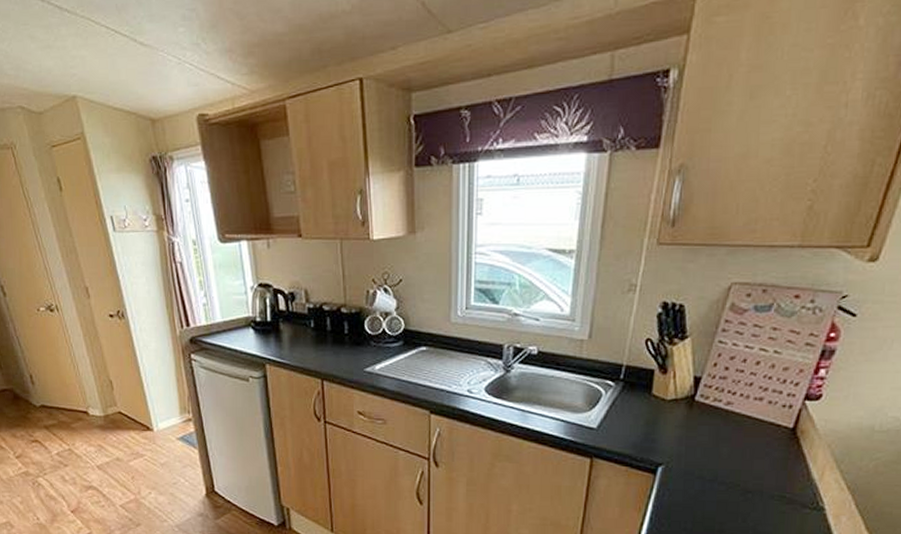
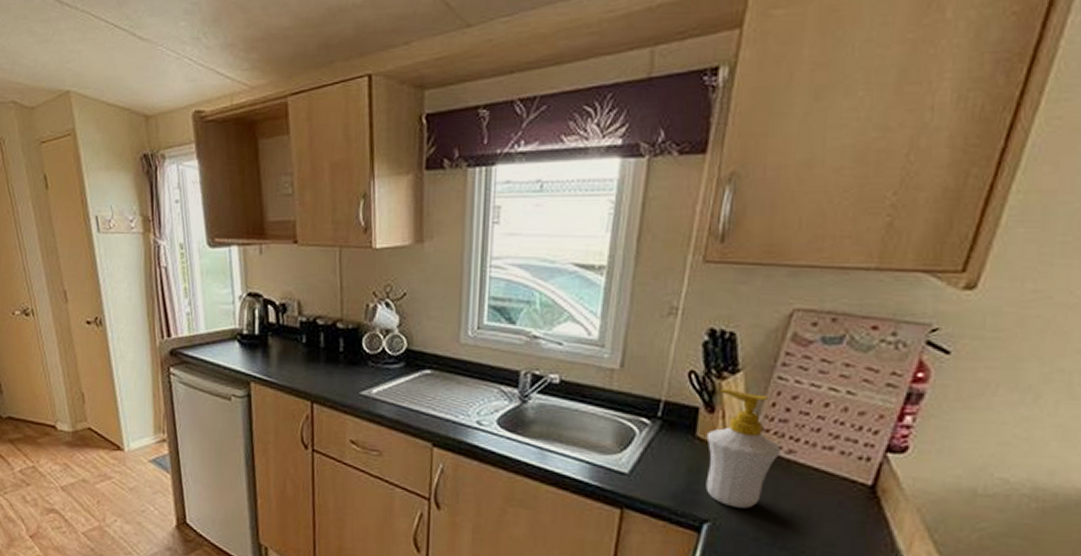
soap bottle: none [660,352,720,452] -> present [705,388,780,509]

